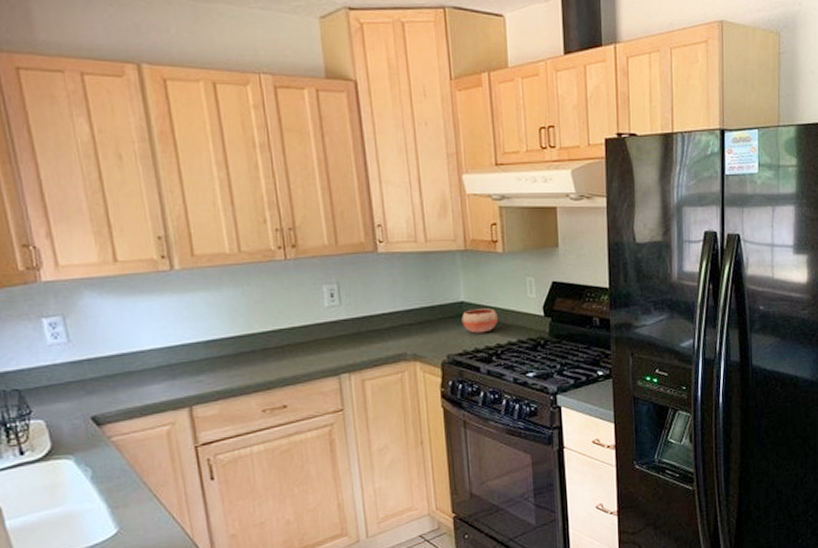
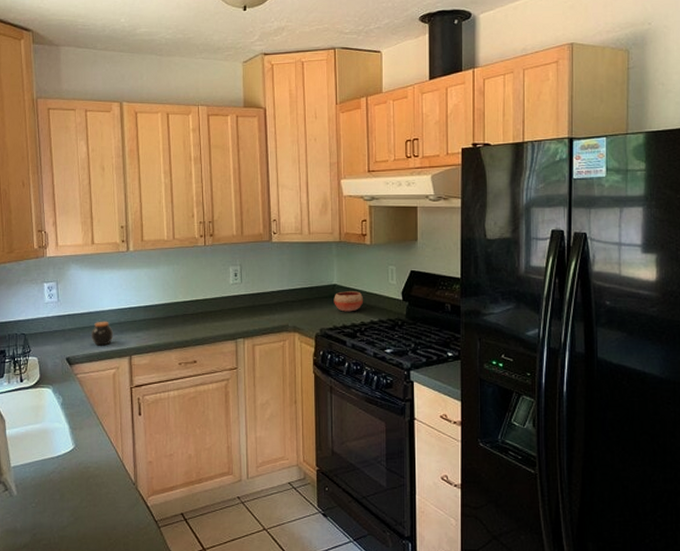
jar: none [126,364,161,398] -> present [91,321,113,346]

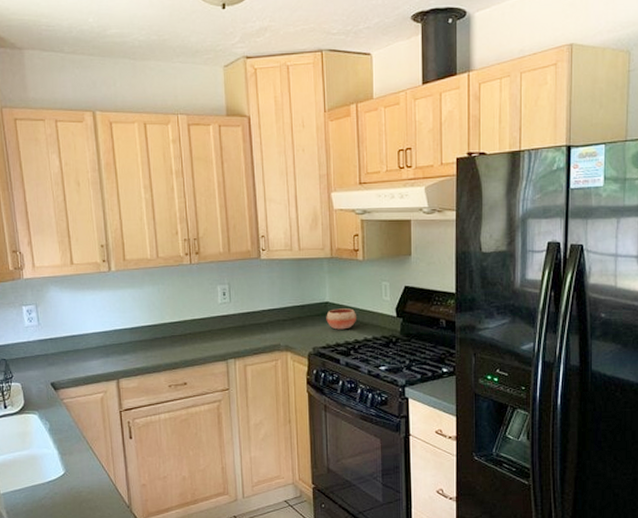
jar: present [91,321,113,346] -> none [75,344,99,370]

